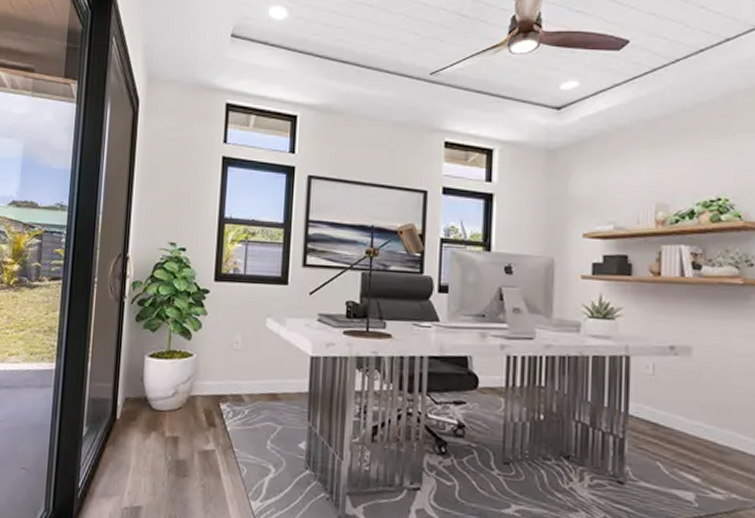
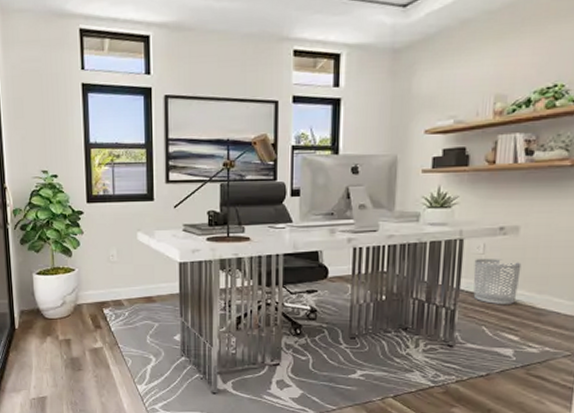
waste bin: none [643,380,697,438] -> present [473,259,522,305]

